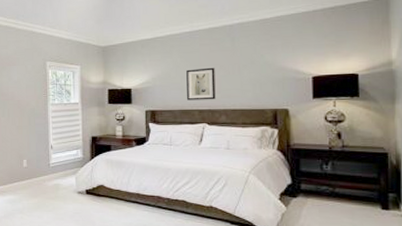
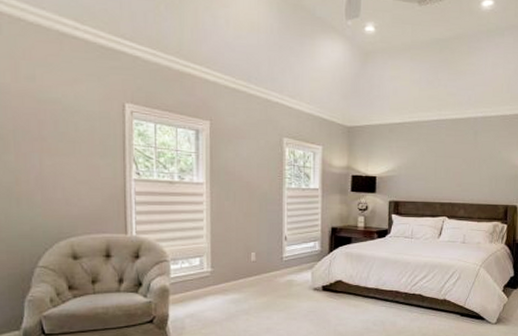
wall art: present [186,67,216,101] -> none [430,159,458,193]

